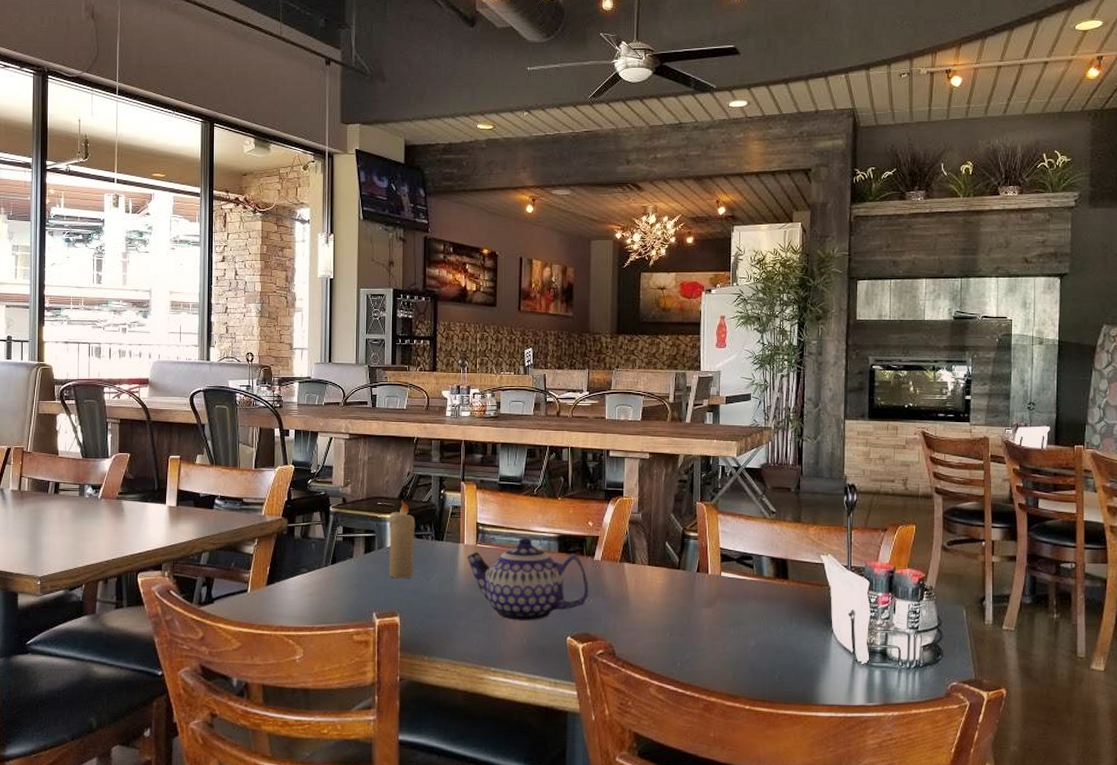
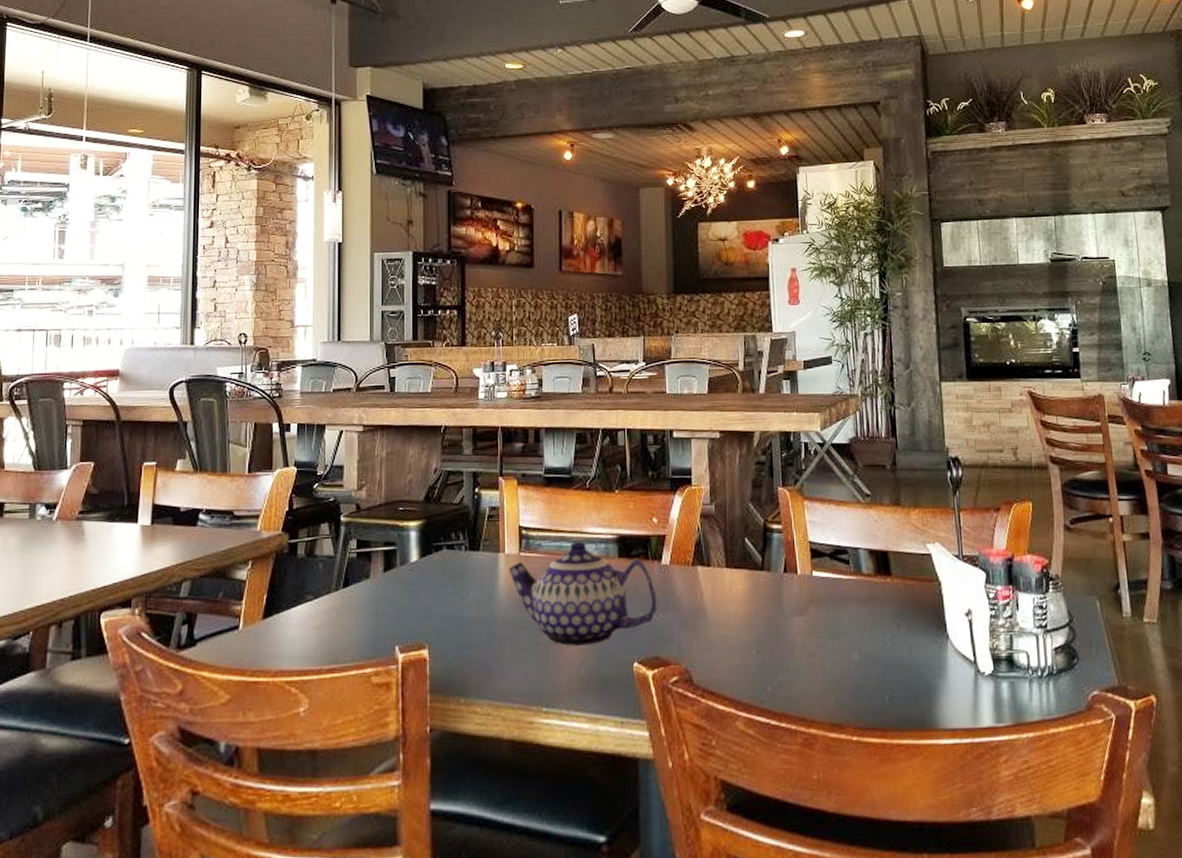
candle: present [388,500,415,579] -> none [412,503,445,602]

